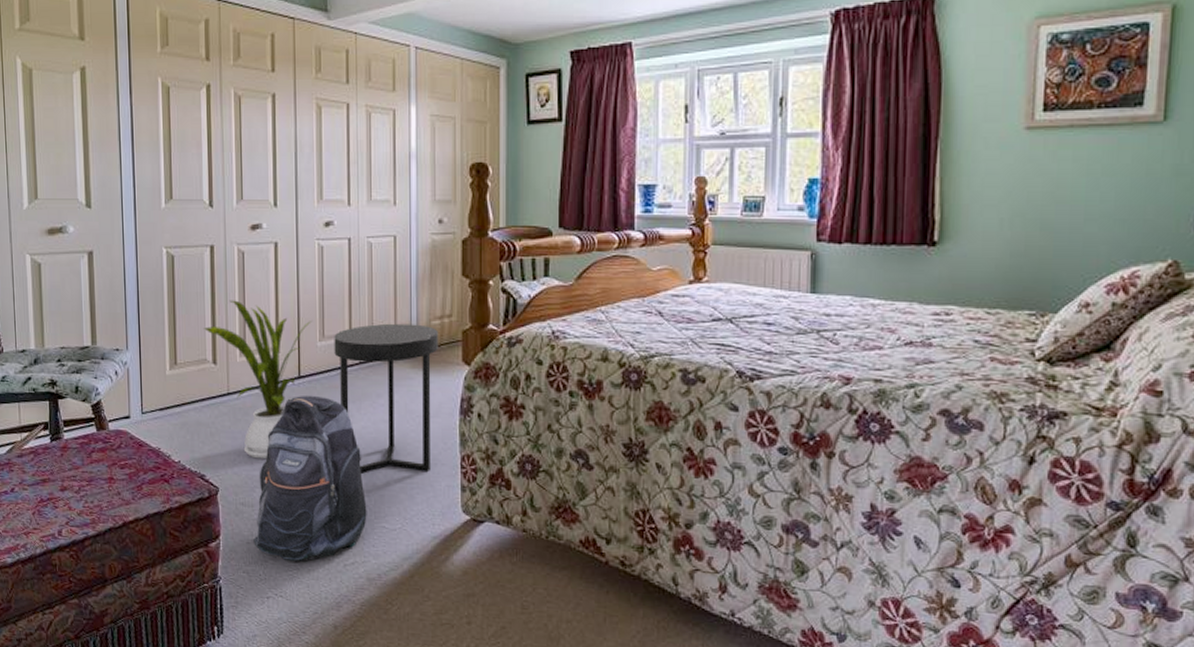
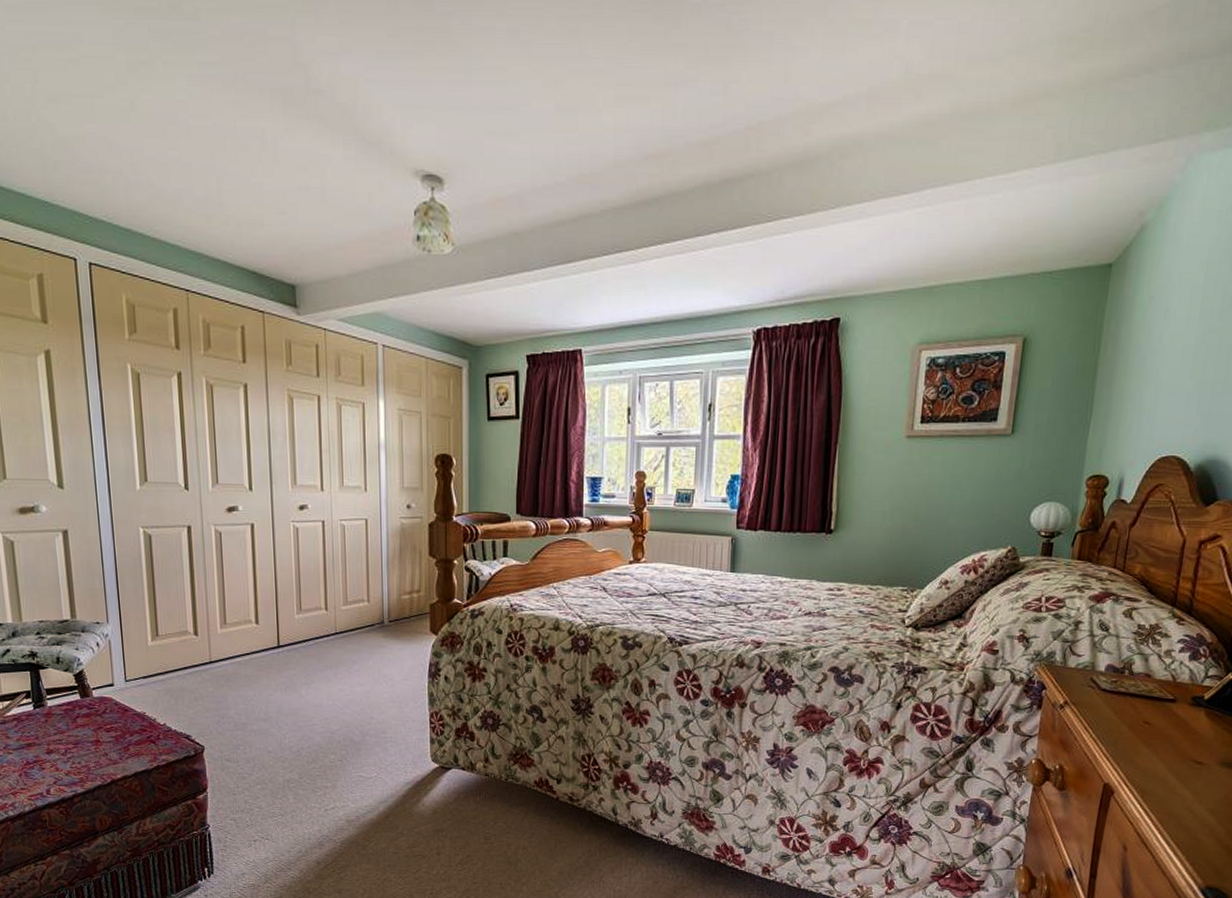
house plant: present [203,300,311,460] -> none [183,577,289,720]
backpack: present [253,395,367,563] -> none [239,662,345,809]
side table: present [334,323,438,473] -> none [311,598,408,730]

